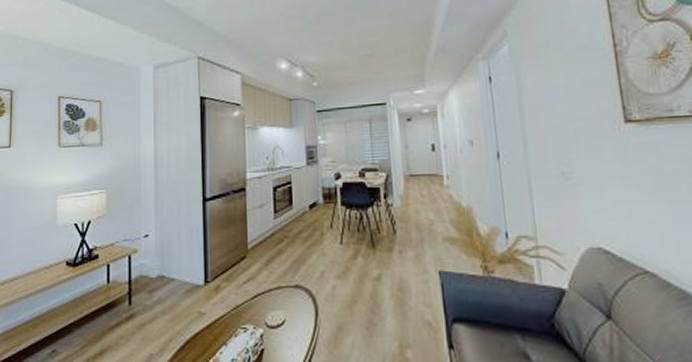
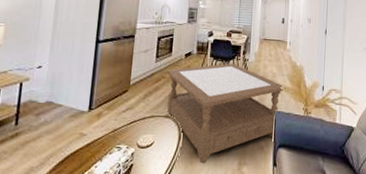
coffee table: none [289,211,451,347] -> present [167,63,286,164]

